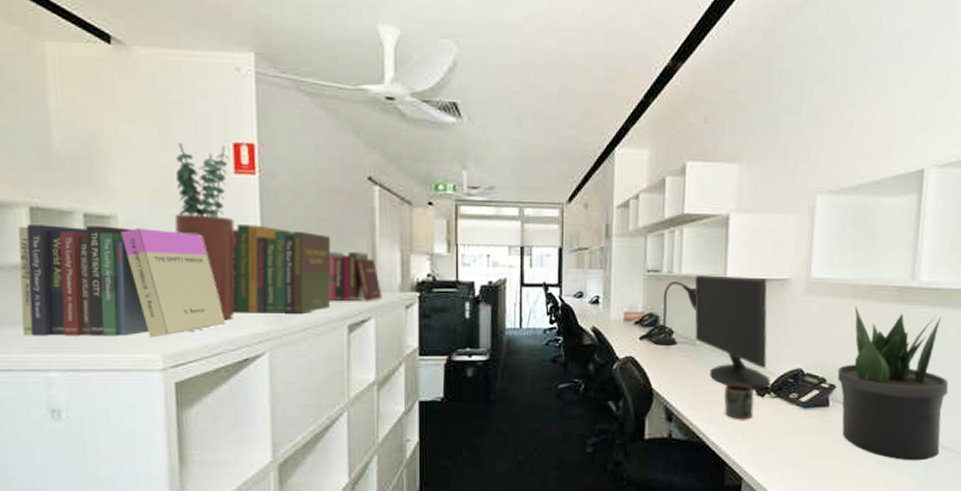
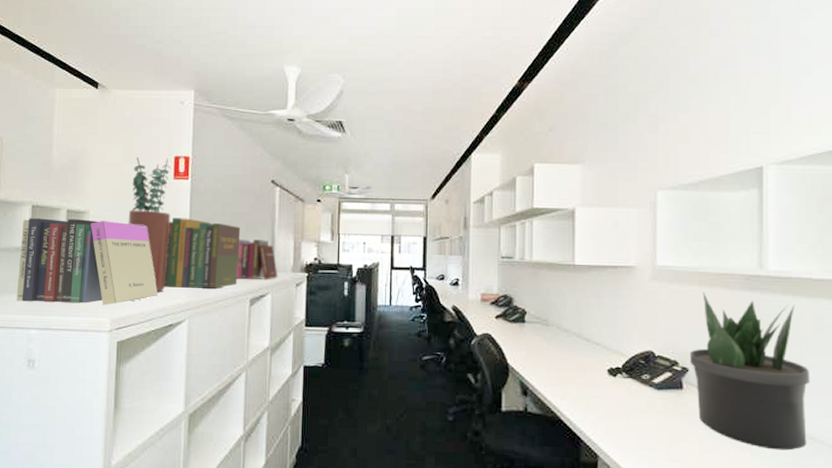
desk lamp: present [652,281,697,346] -> none [507,267,547,325]
computer monitor: present [694,275,770,390] -> none [545,261,622,370]
mug: present [724,384,755,419] -> none [577,363,607,397]

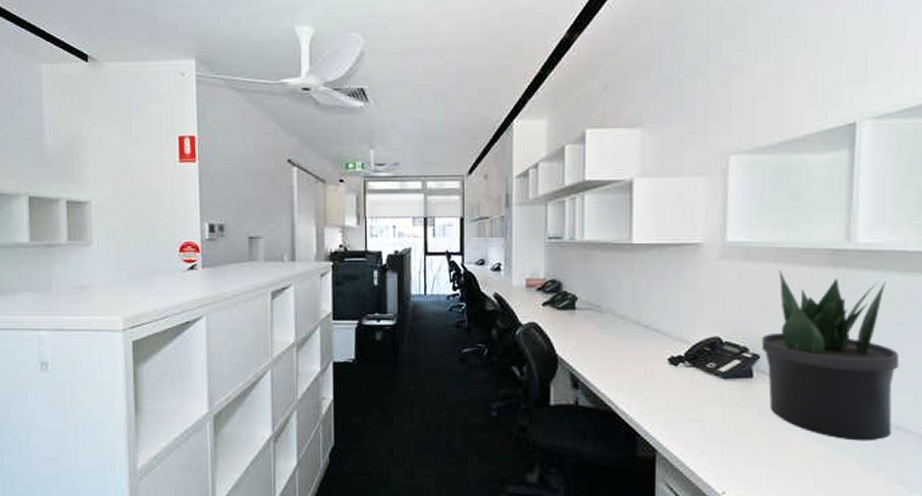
books: present [16,218,158,305] -> none [20,210,172,303]
vase: present [128,158,171,293] -> none [133,138,180,288]
books: present [164,218,241,289] -> none [177,205,257,282]
books: present [237,239,278,281] -> none [255,227,300,271]

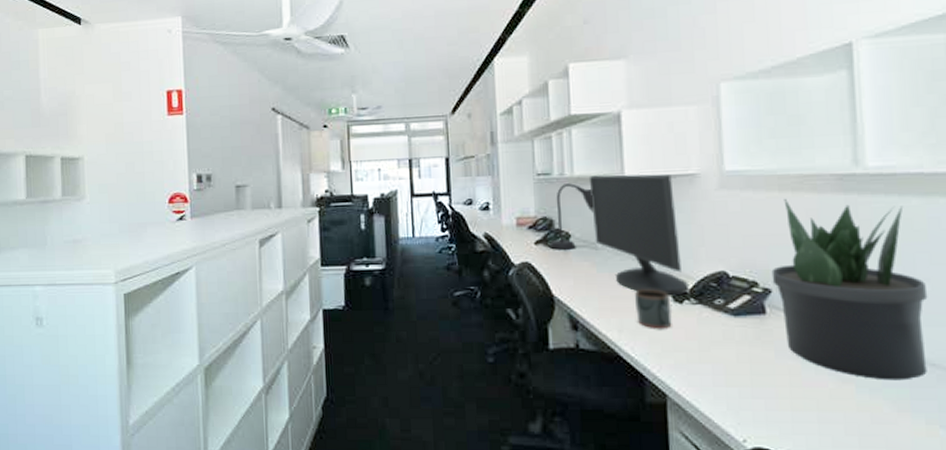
desk lamp: none [555,248,600,312] -> present [548,183,593,250]
computer monitor: none [598,241,684,359] -> present [588,173,689,296]
mug: none [634,352,668,388] -> present [635,289,673,328]

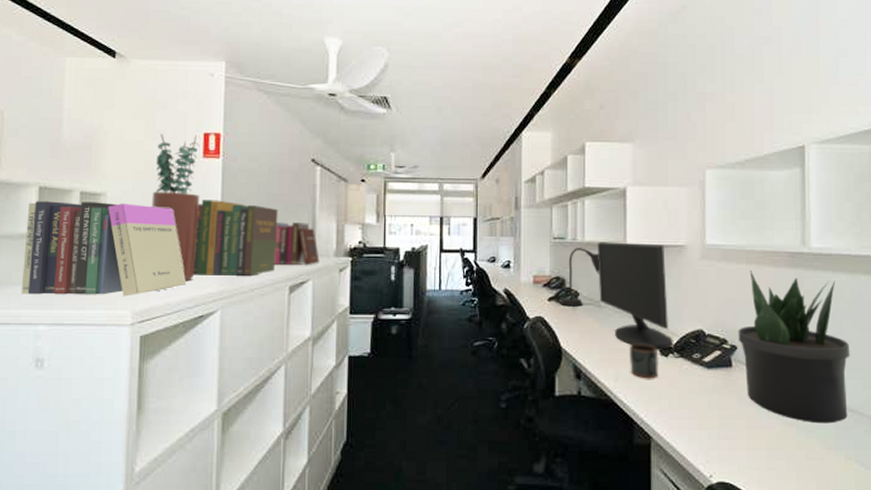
books: none [17,166,162,258] -> present [21,201,187,297]
vase: none [124,93,169,239] -> present [151,134,200,282]
books: none [166,156,244,233] -> present [193,200,278,276]
books: none [241,174,287,220] -> present [274,222,320,266]

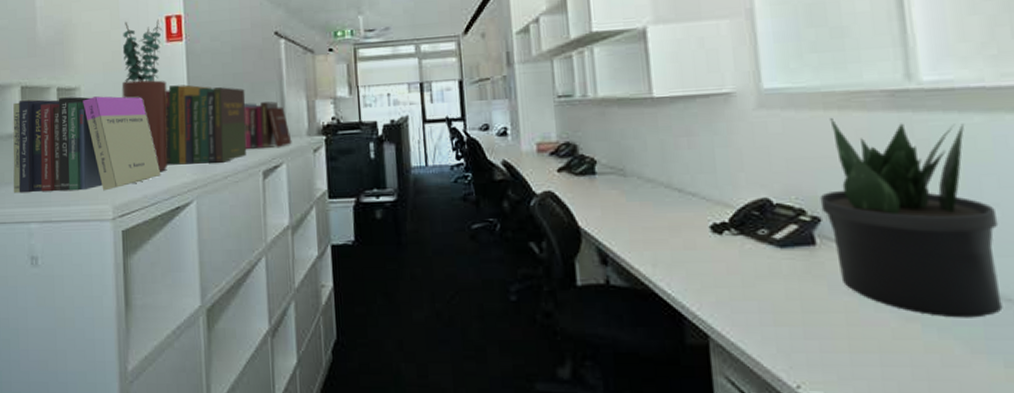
desk lamp: present [559,248,599,307] -> none [572,105,620,178]
computer monitor: present [597,242,673,350] -> none [614,93,728,226]
mug: present [630,344,660,378] -> none [669,219,712,262]

